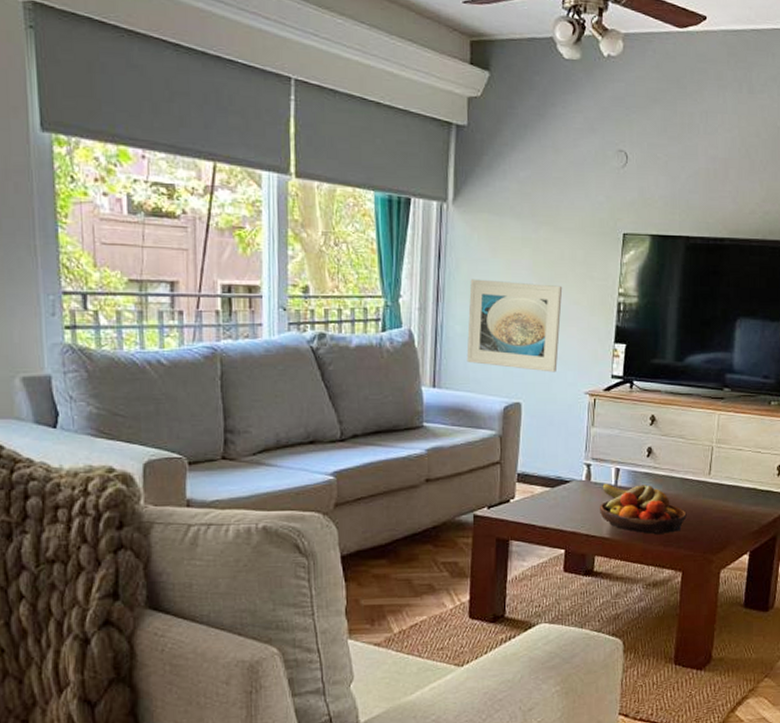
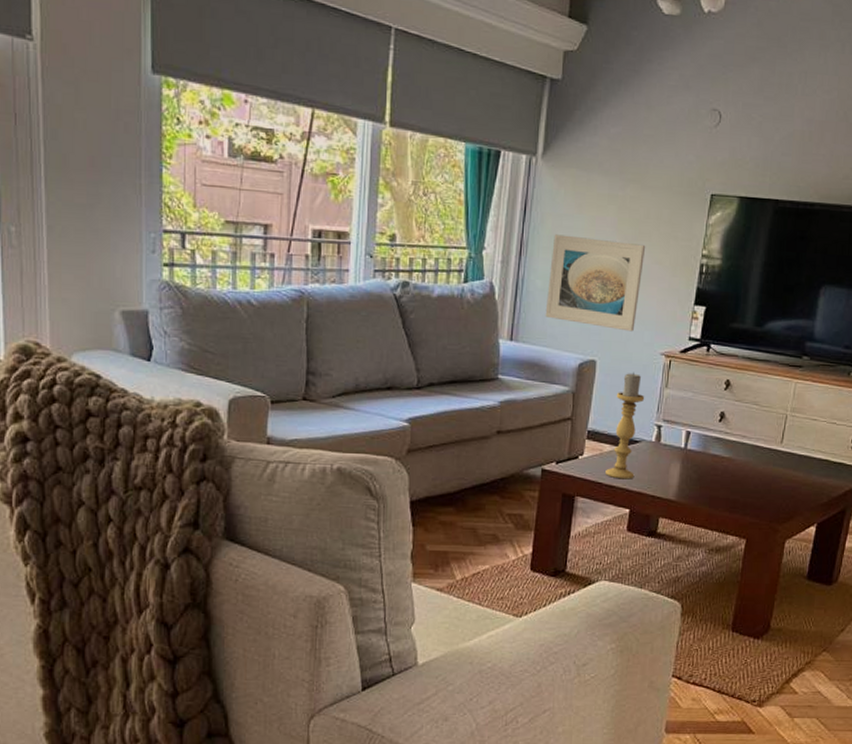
candle holder: none [538,412,572,520] -> present [605,372,645,480]
fruit bowl: present [600,484,687,534] -> none [667,446,755,500]

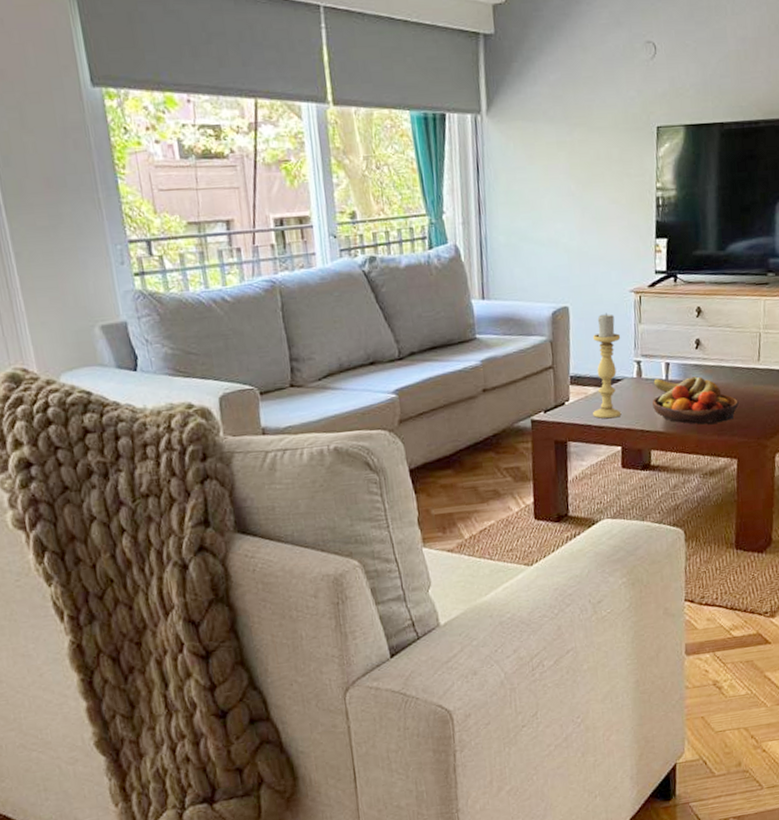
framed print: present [545,234,646,332] -> none [509,186,601,274]
fruit bowl: none [667,446,755,500] -> present [652,376,739,425]

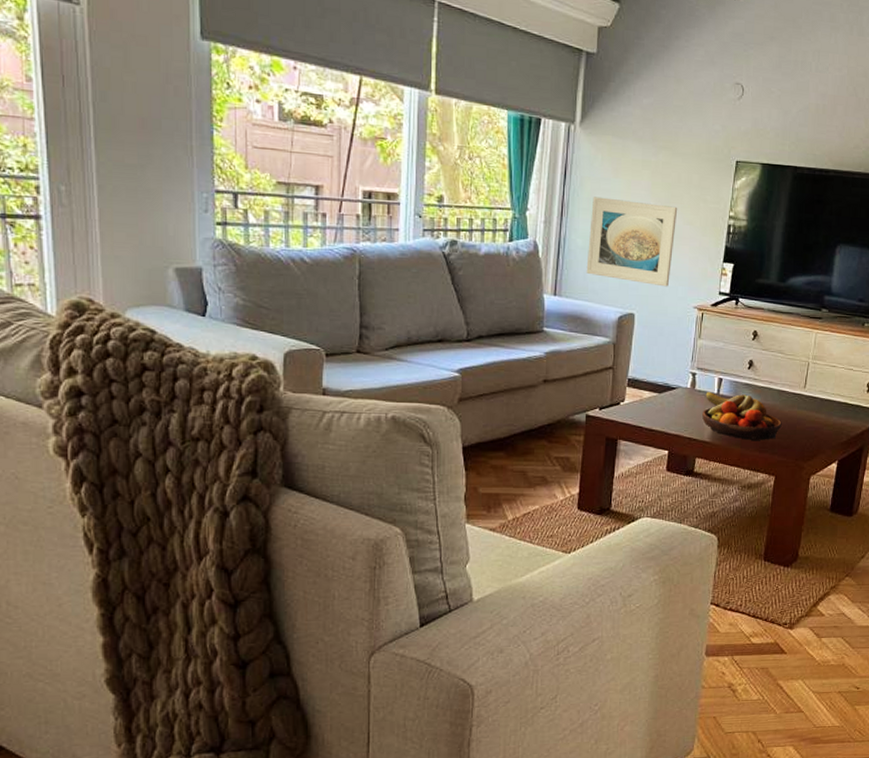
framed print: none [509,186,601,274] -> present [586,196,678,287]
candle holder: present [592,313,622,419] -> none [645,324,680,423]

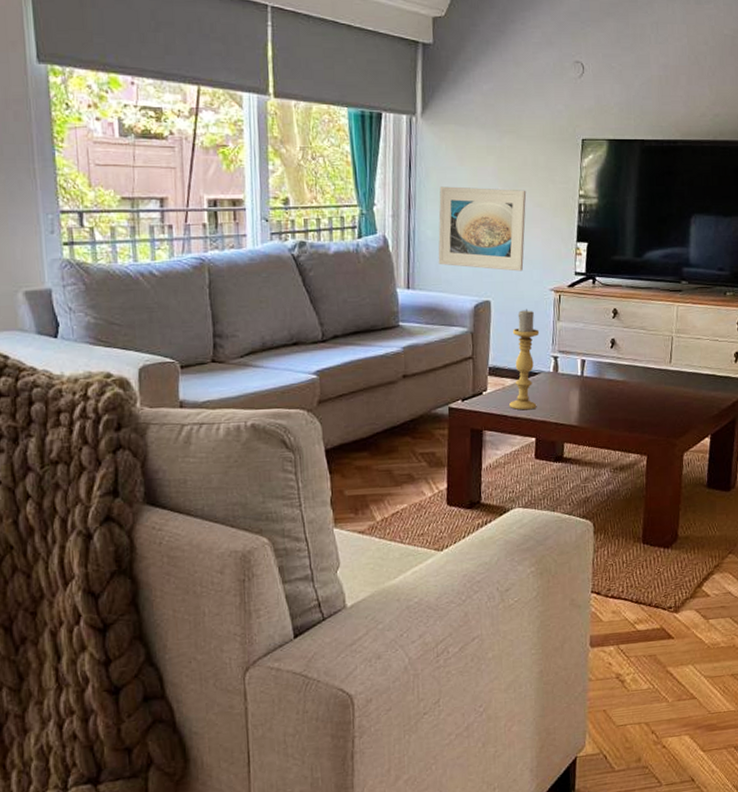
candle holder: none [645,324,680,423] -> present [509,309,540,411]
fruit bowl: present [702,392,782,440] -> none [567,374,650,421]

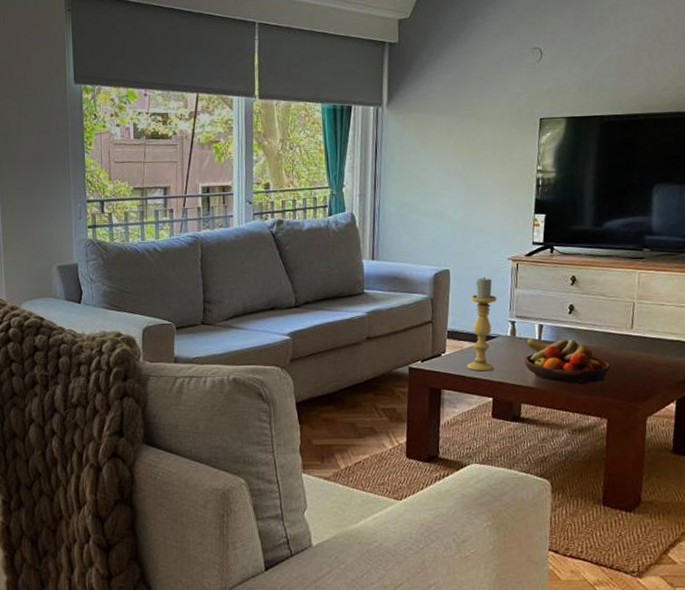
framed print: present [438,186,527,272] -> none [400,167,485,243]
fruit bowl: none [567,374,650,421] -> present [525,339,610,384]

